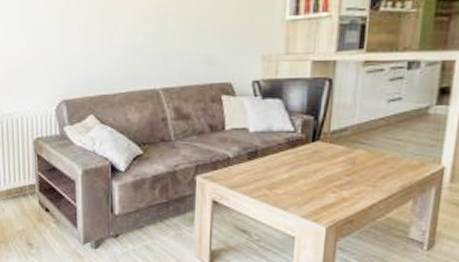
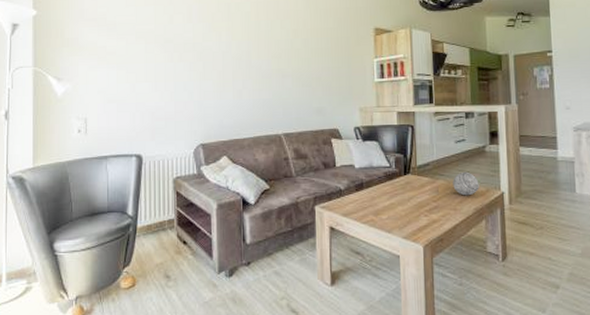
decorative orb: none [375,139,413,170] -> present [453,171,479,196]

